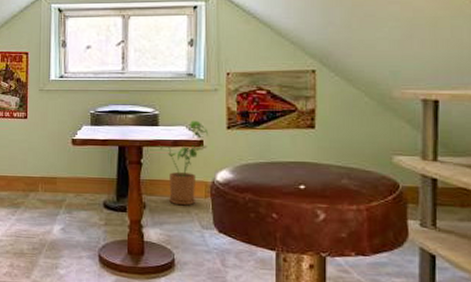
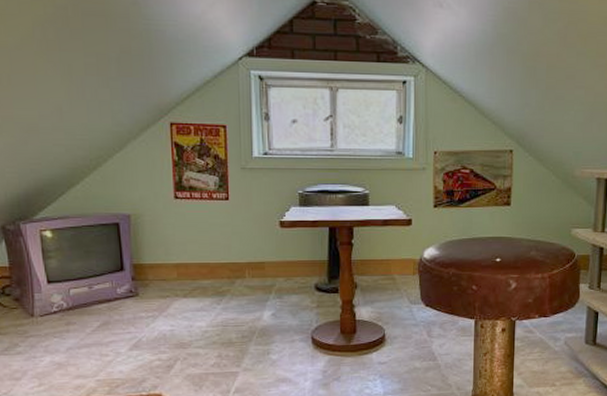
house plant: present [160,120,209,206] -> none [371,200,417,284]

